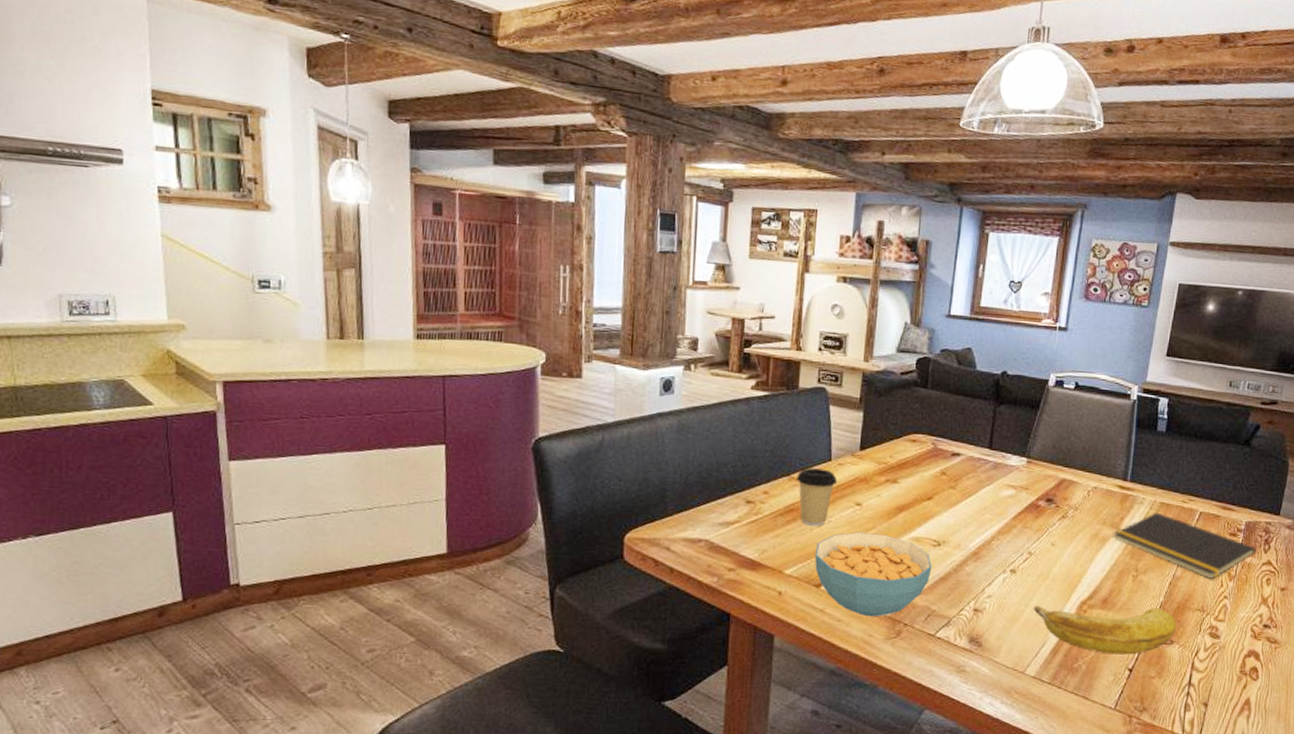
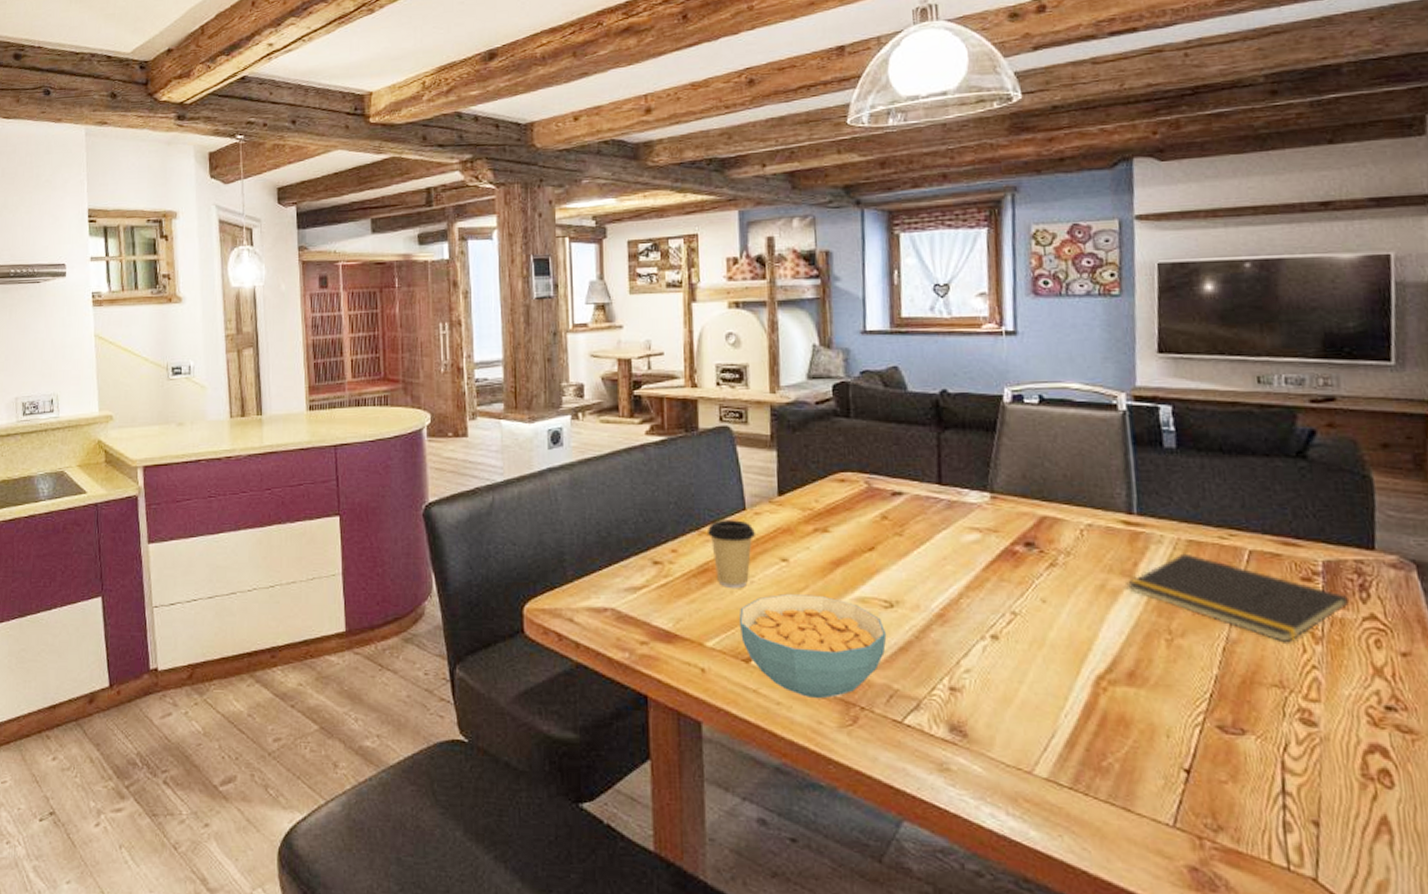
banana: present [1033,605,1177,655] -> none [1030,681,1248,750]

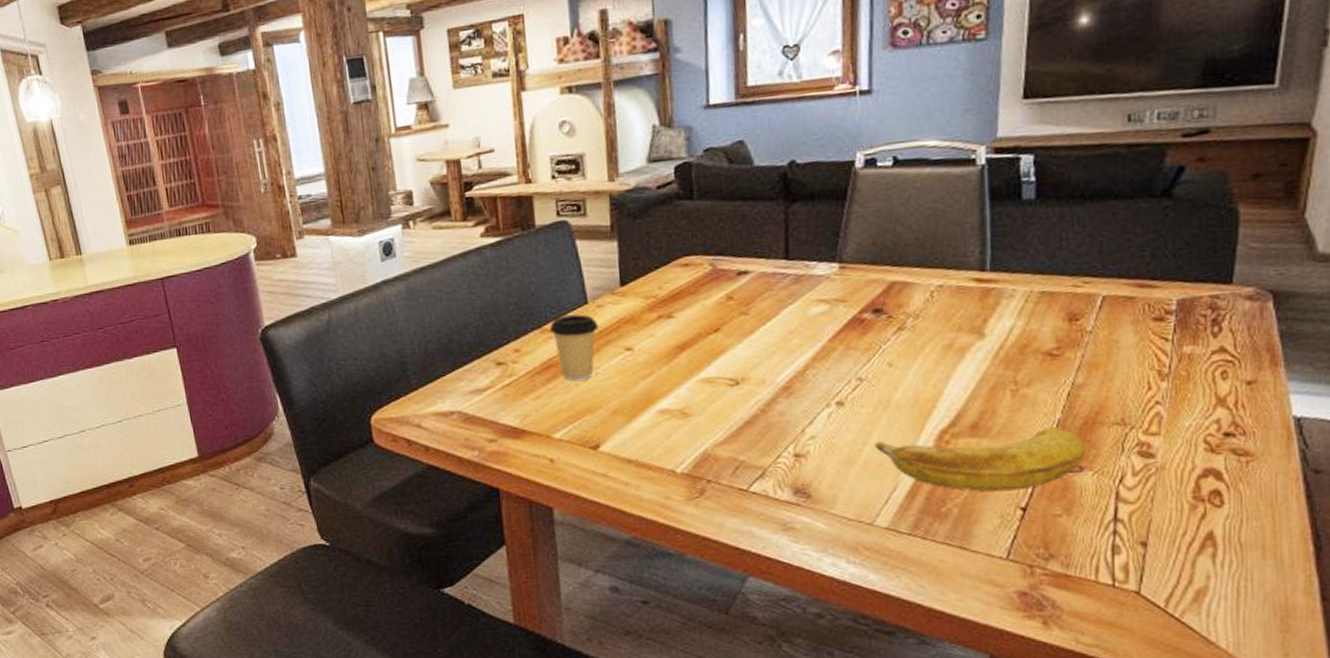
cereal bowl: present [739,593,887,699] -> none [585,379,733,477]
banana: none [1030,681,1248,750] -> present [874,427,1087,492]
notepad: present [1126,553,1349,643] -> none [974,305,1199,383]

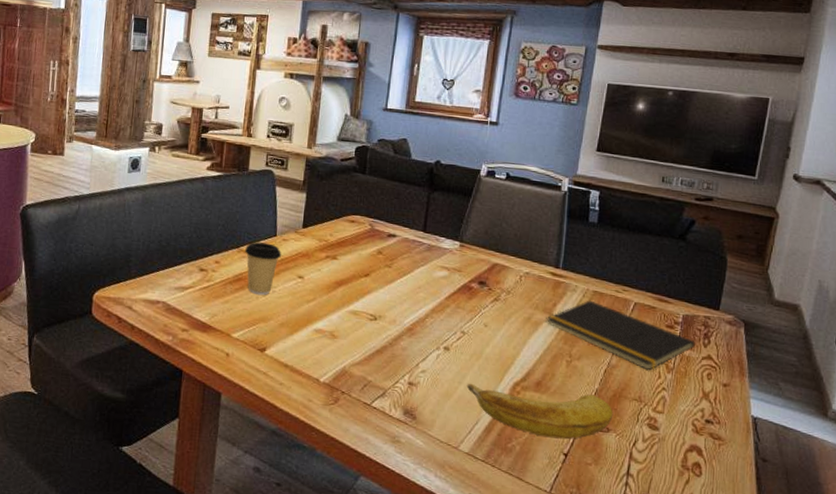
notepad: none [974,305,1199,383] -> present [546,300,695,371]

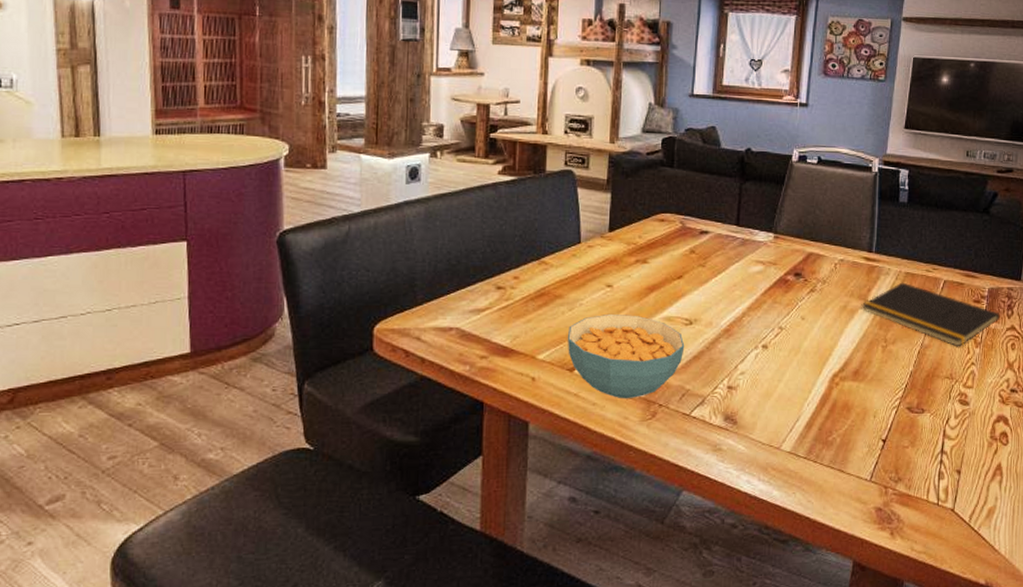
coffee cup: present [244,242,282,296] -> none [545,251,588,310]
cereal bowl: none [259,302,369,383] -> present [567,313,685,399]
banana: present [466,383,614,439] -> none [786,377,928,426]

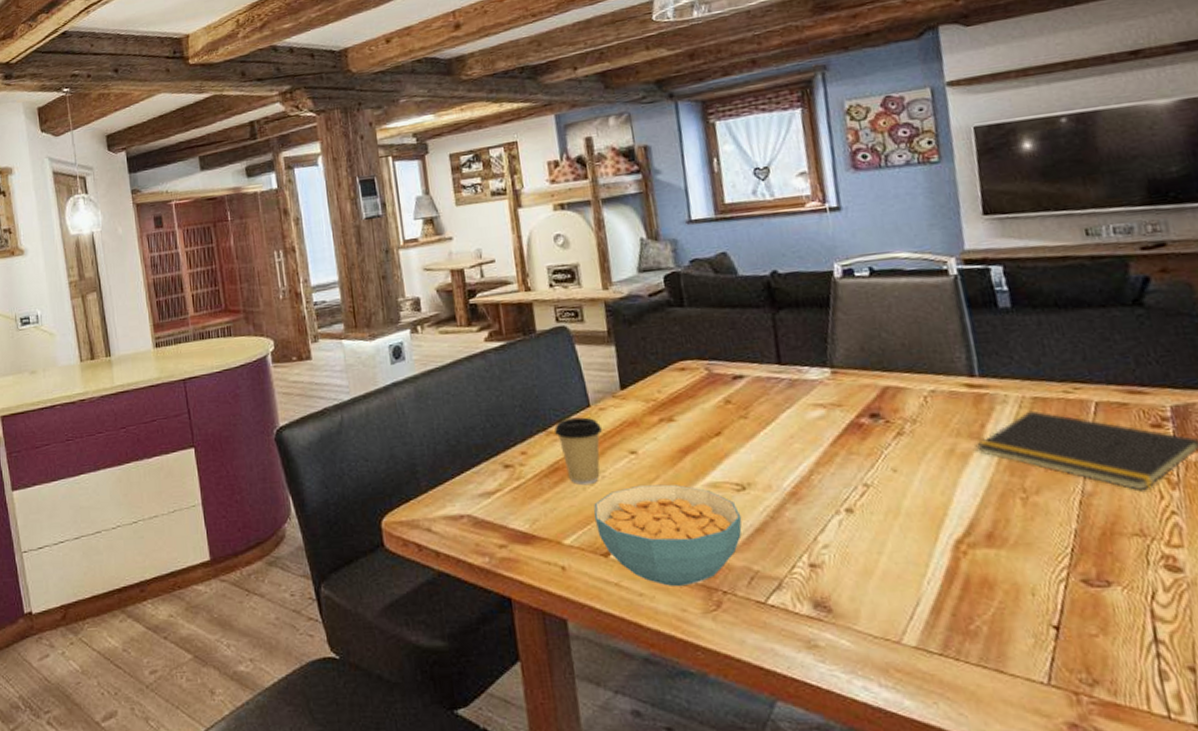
coffee cup: none [545,251,588,310] -> present [553,417,603,486]

